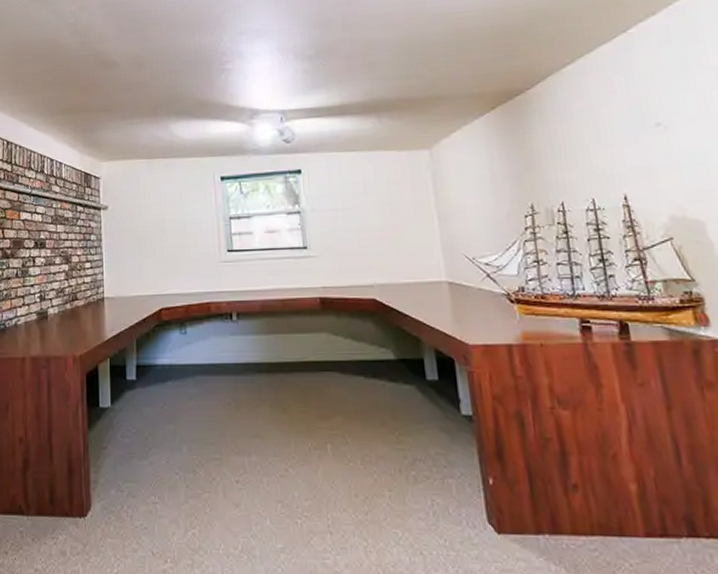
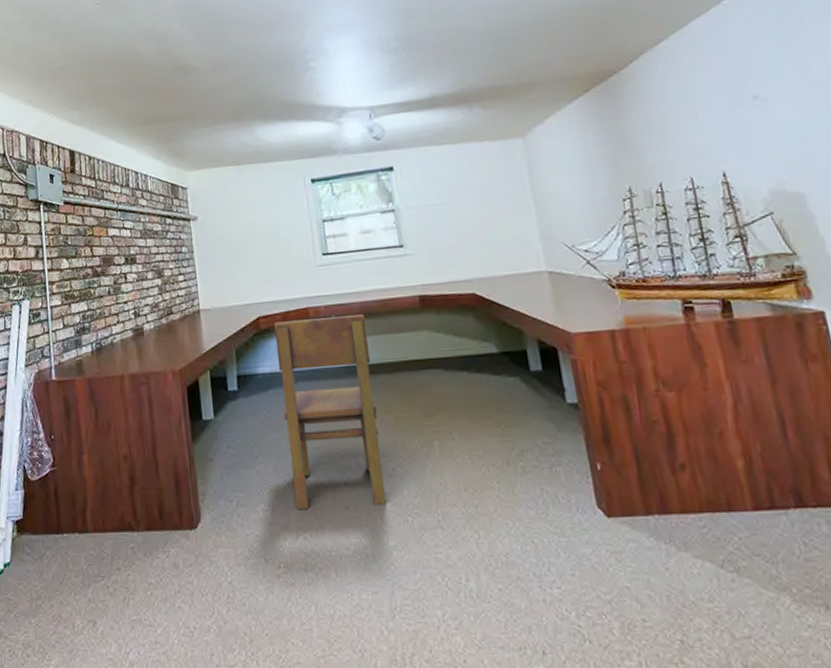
chair: none [175,312,277,506] -> present [273,313,387,510]

